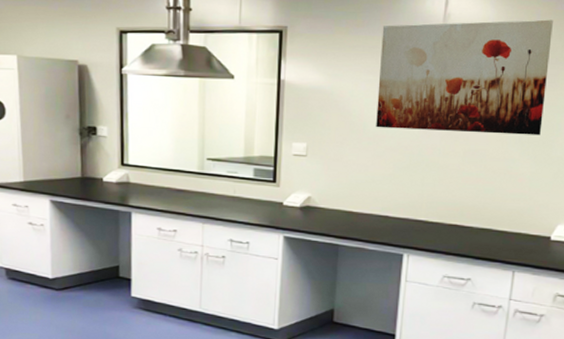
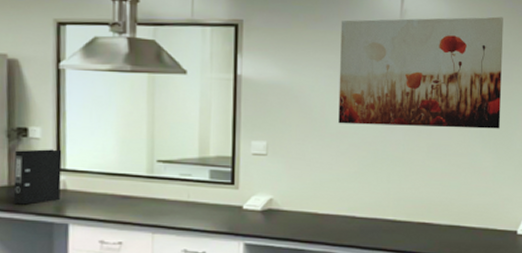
binder: none [85,146,125,194] -> present [13,149,62,205]

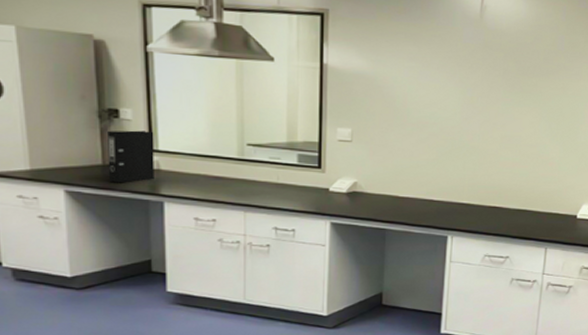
wall art: present [338,16,503,129] -> none [419,13,577,123]

